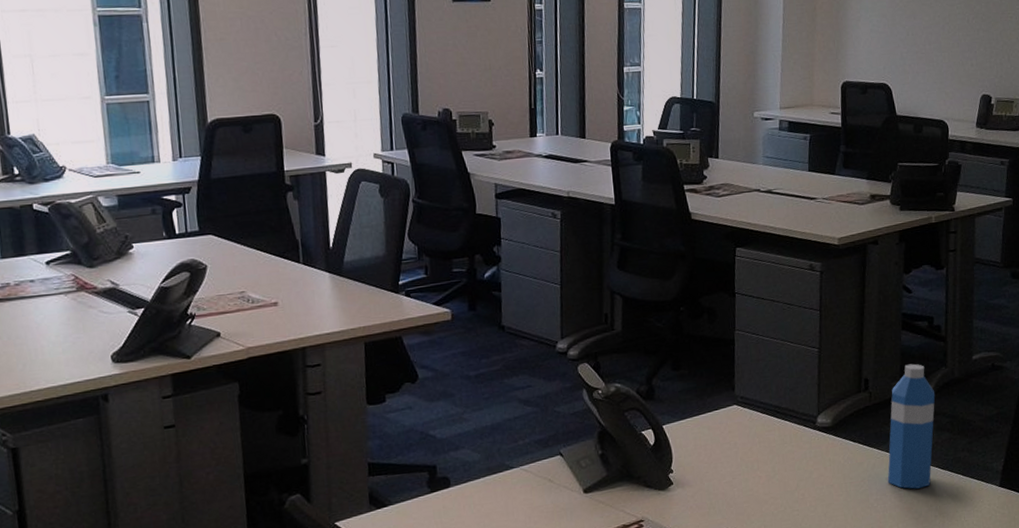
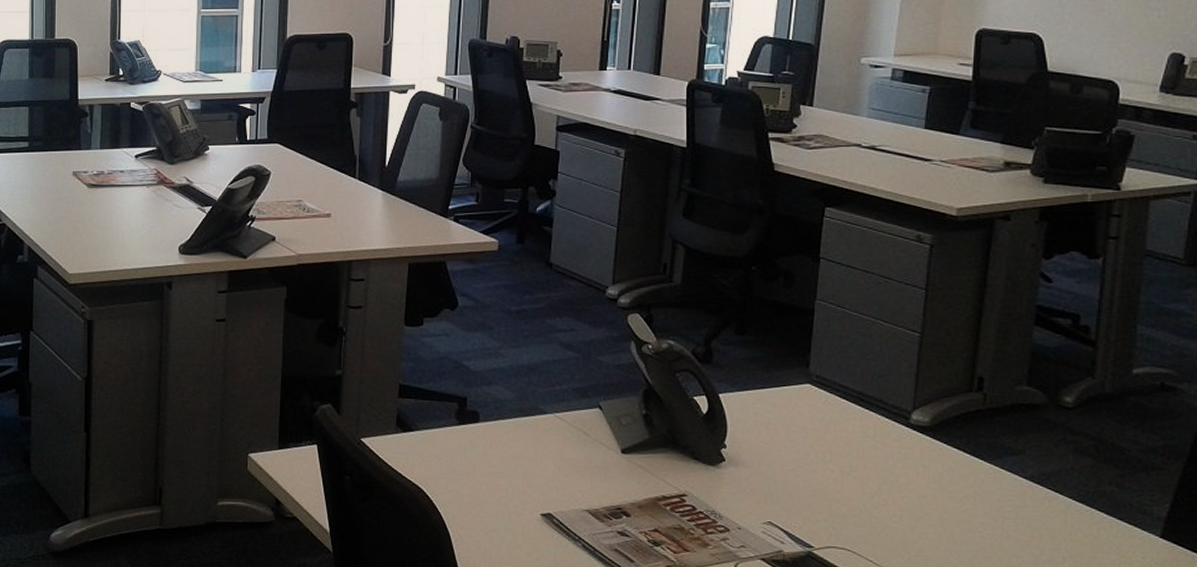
water bottle: present [887,363,935,489] -> none [1000,367,1075,520]

